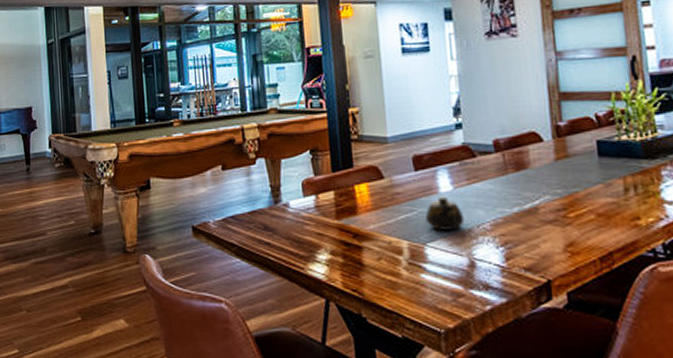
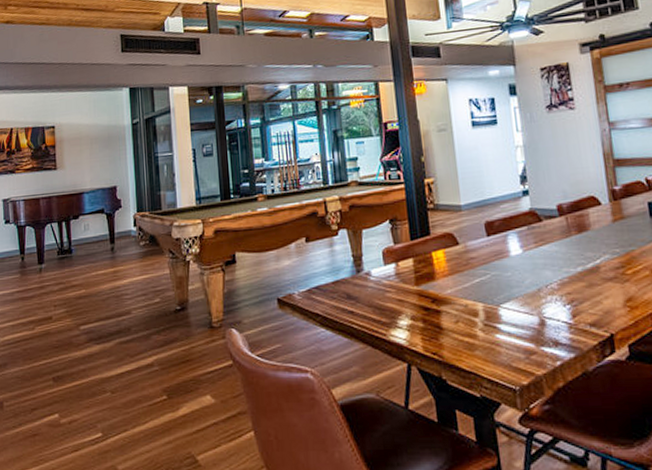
teapot: present [425,196,465,230] -> none [498,259,534,292]

